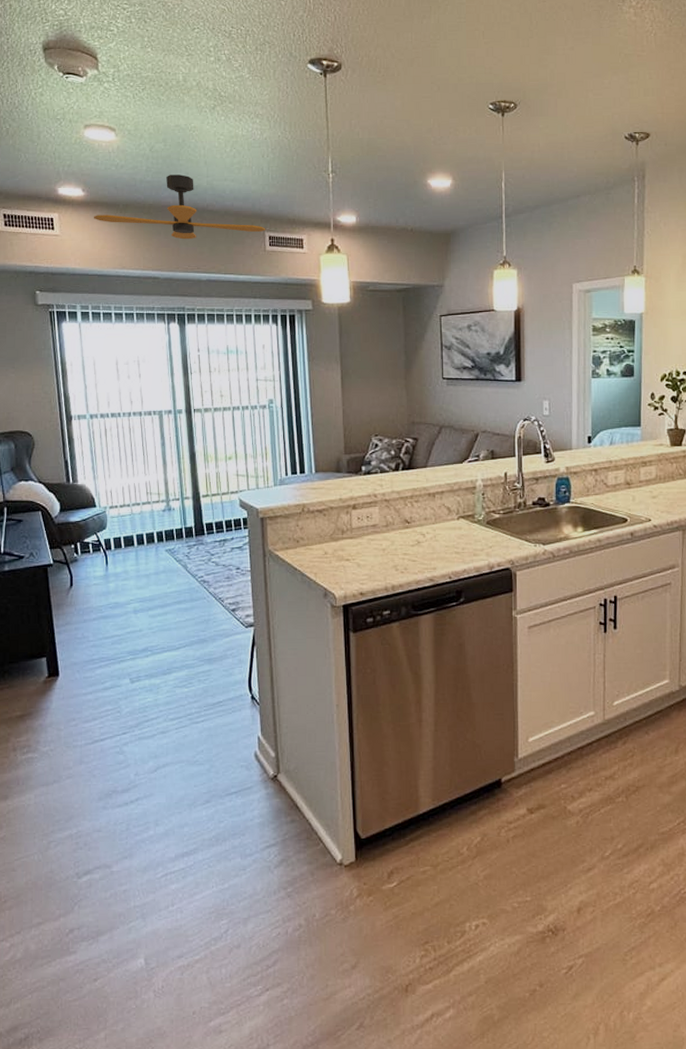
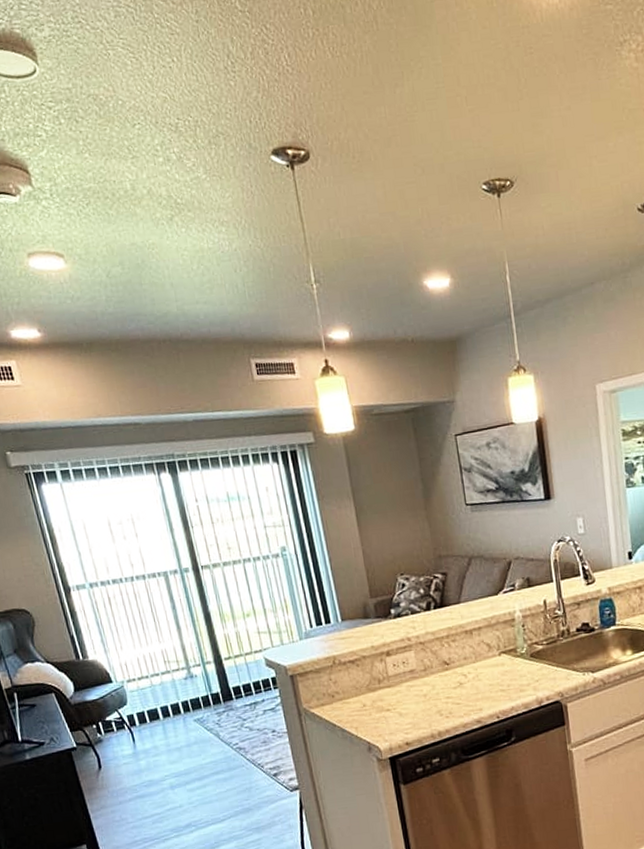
ceiling fan: present [94,175,266,240] -> none [56,301,251,377]

